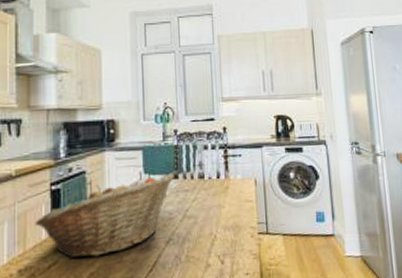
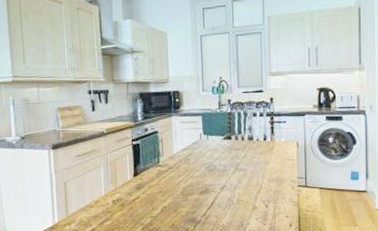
fruit basket: present [35,174,174,258] -> none [122,135,228,195]

